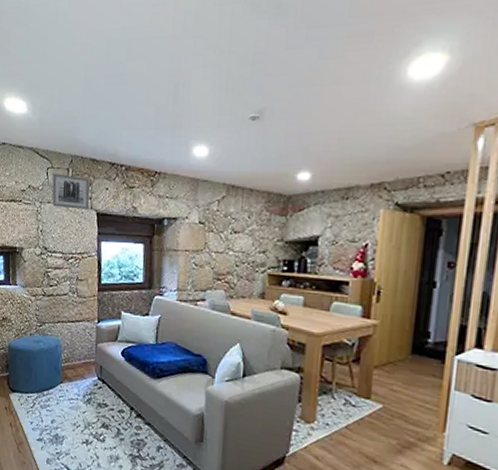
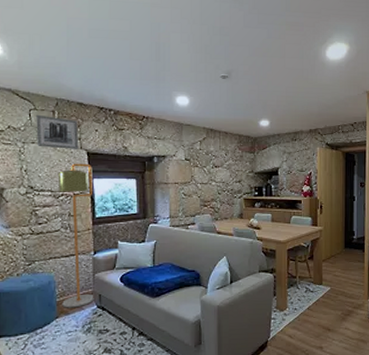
floor lamp: none [66,224,101,376] -> present [57,163,94,308]

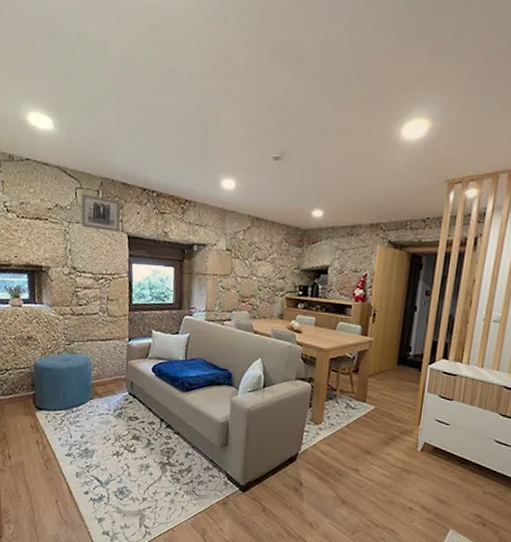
floor lamp: present [57,163,94,308] -> none [96,246,132,392]

